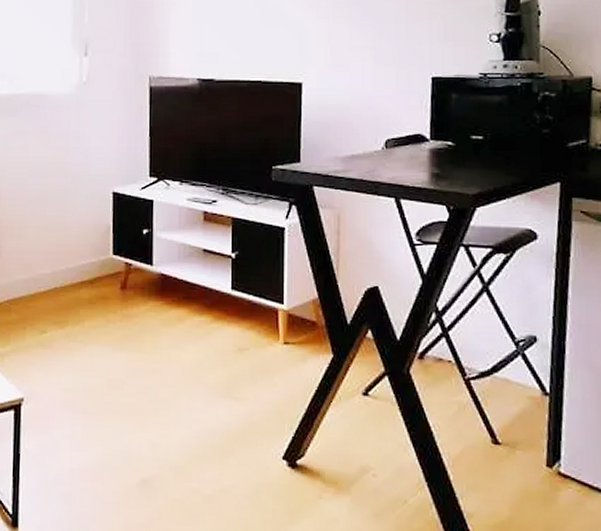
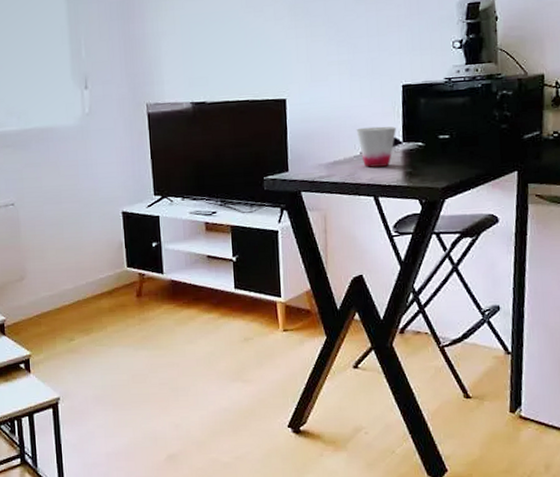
cup: none [378,120,424,165] -> present [356,126,397,168]

